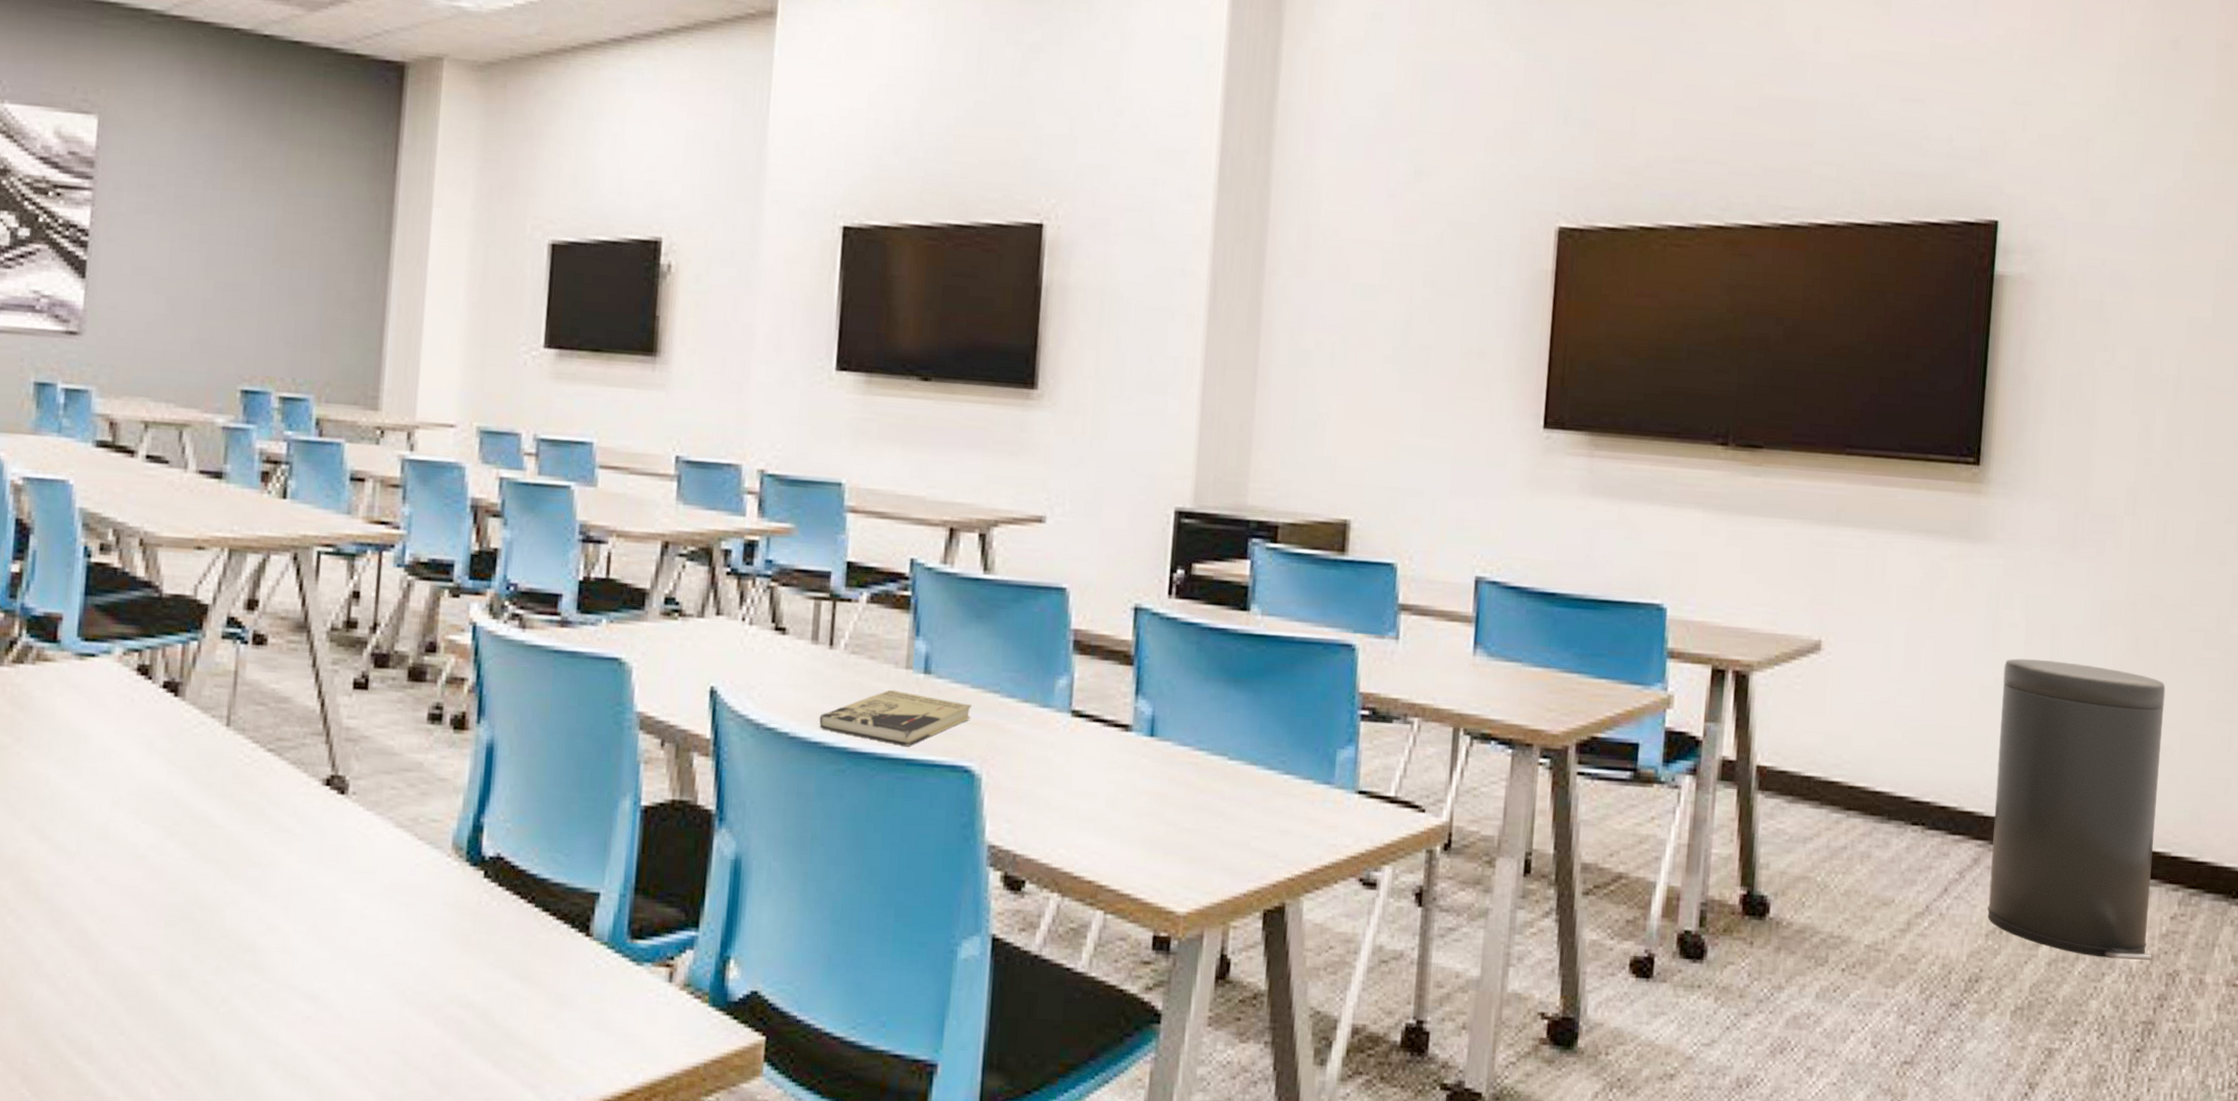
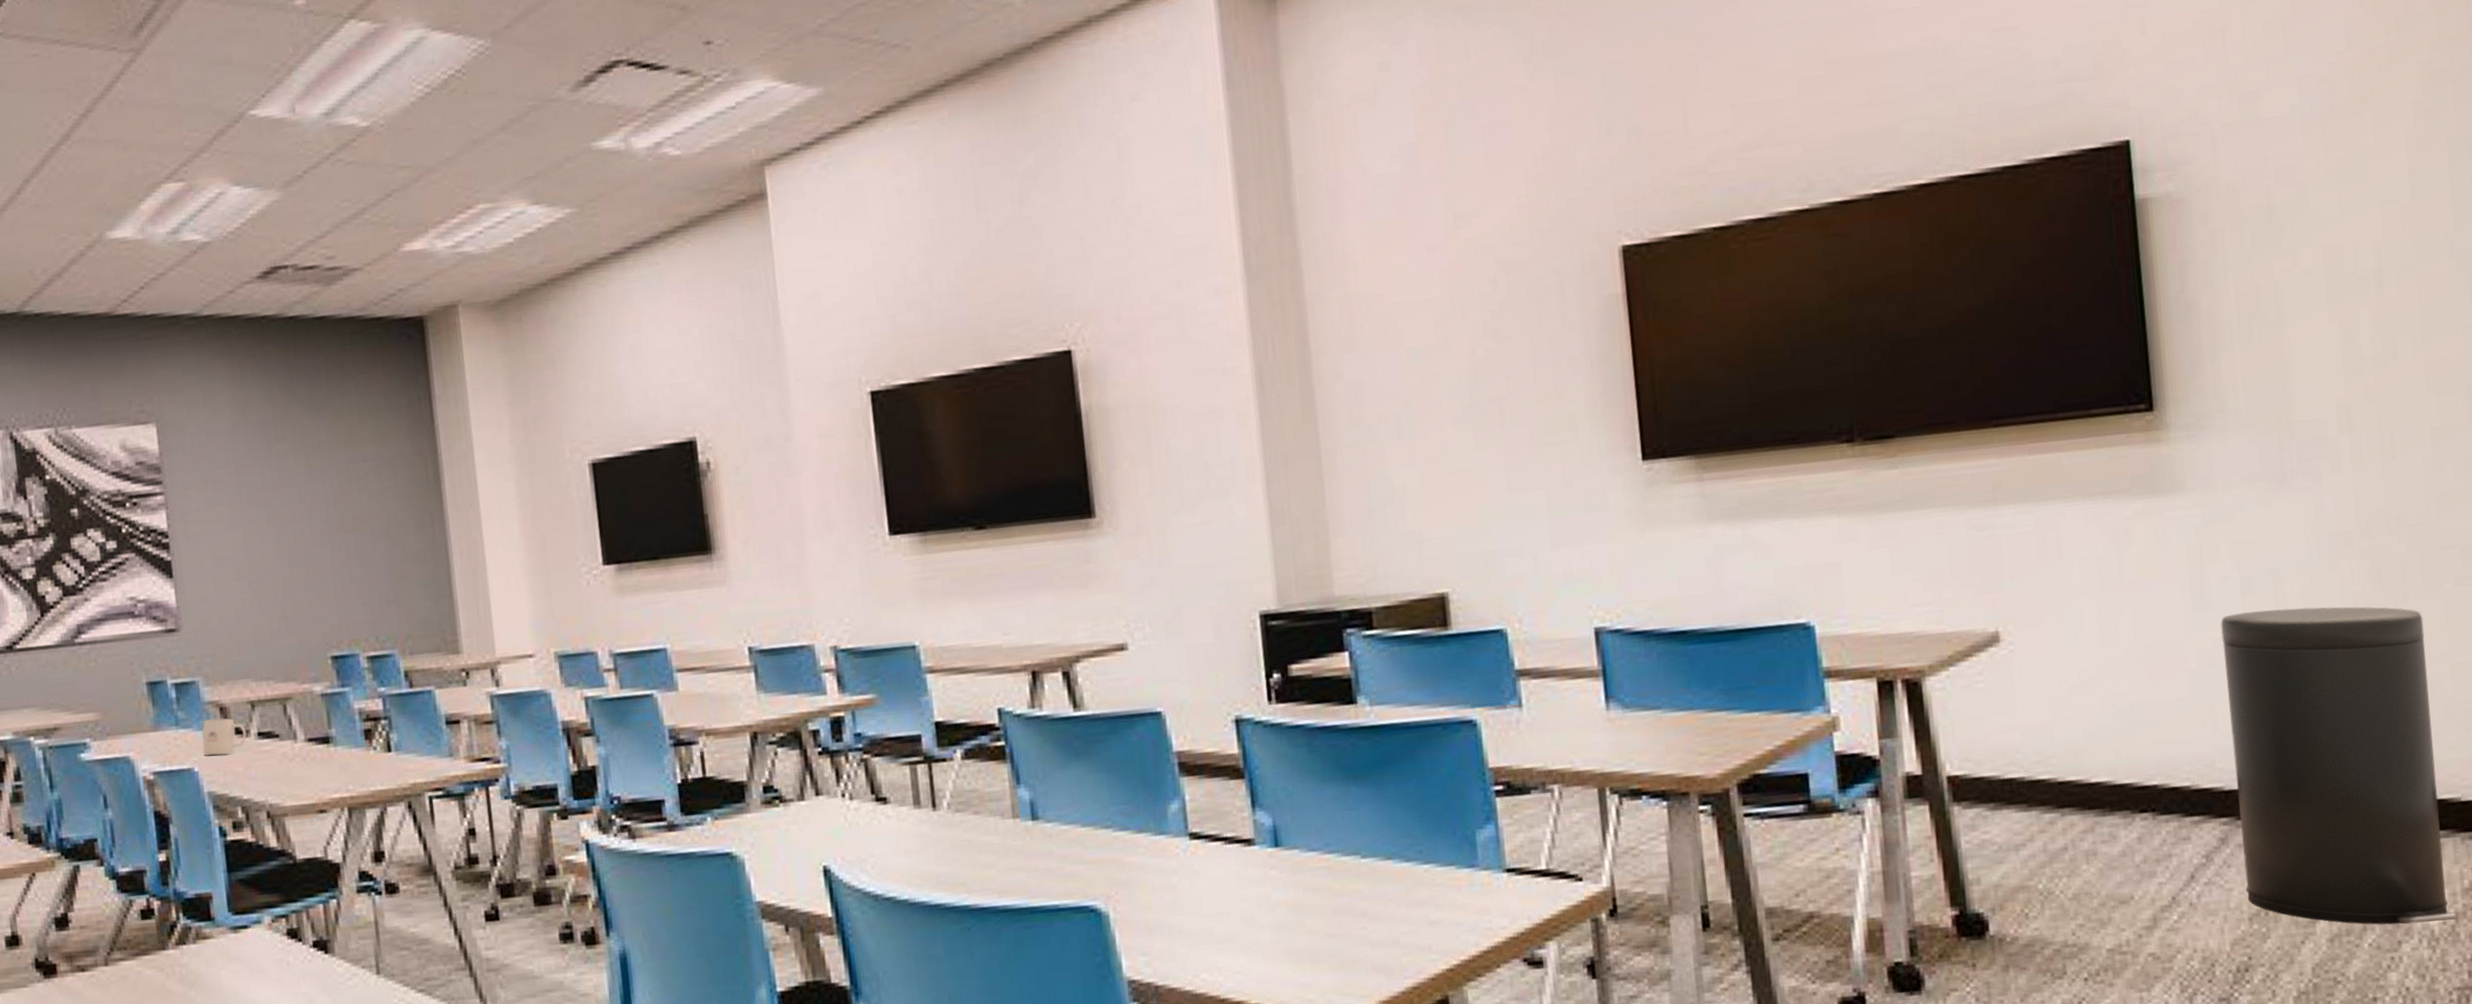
mug: none [82,431,134,473] -> present [202,718,247,756]
book: present [819,689,972,746] -> none [935,841,1088,895]

